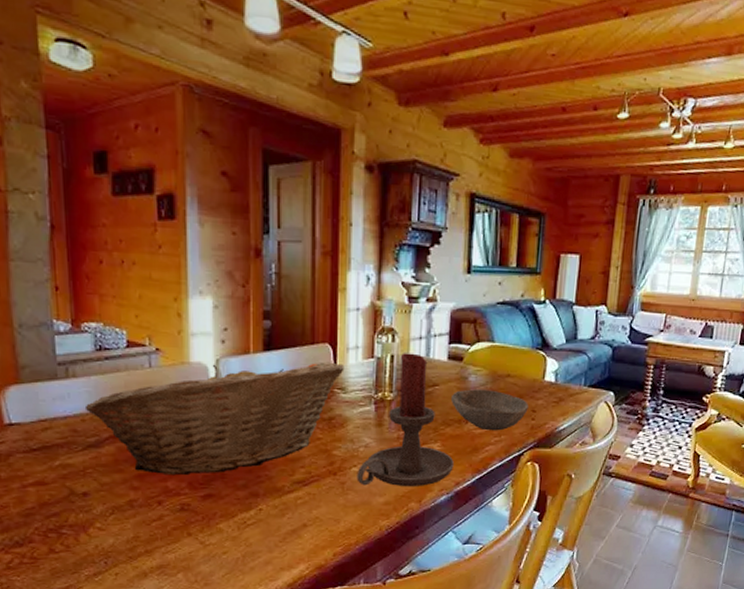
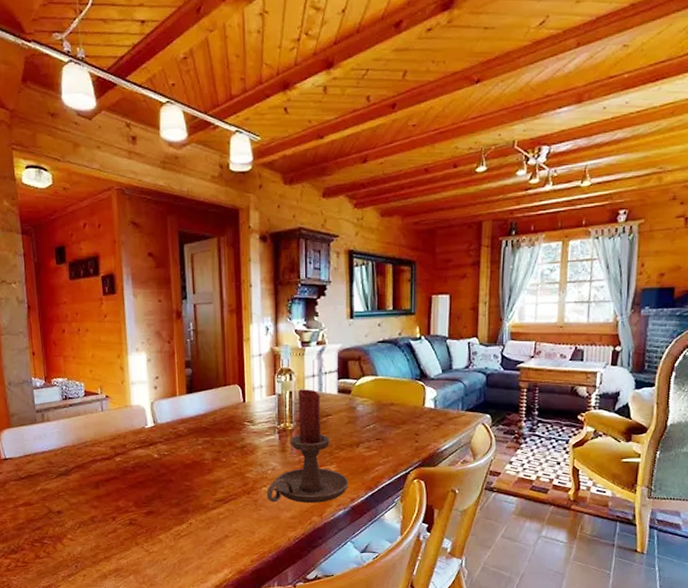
fruit basket: present [84,362,345,476] -> none [56,400,252,497]
bowl: present [450,389,529,431] -> none [342,417,412,453]

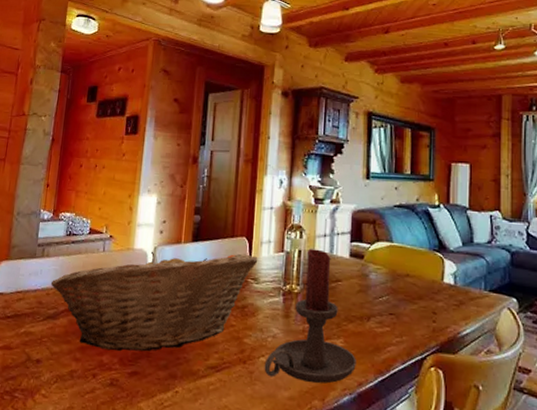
fruit basket: none [56,400,252,497] -> present [50,251,258,352]

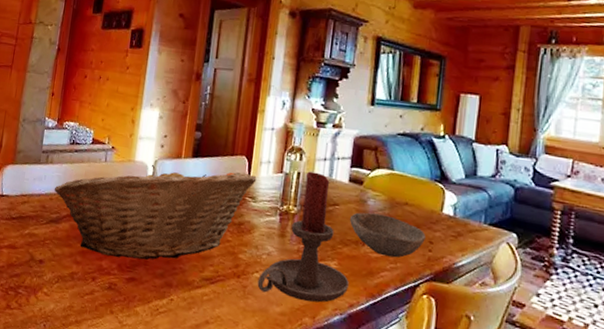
bowl: none [352,286,429,331] -> present [349,212,426,258]

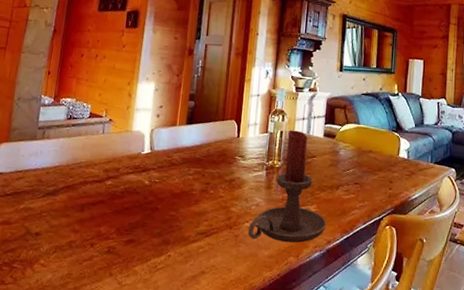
fruit basket: present [54,164,257,260] -> none [50,133,245,222]
bowl: present [349,212,426,258] -> none [325,161,387,198]

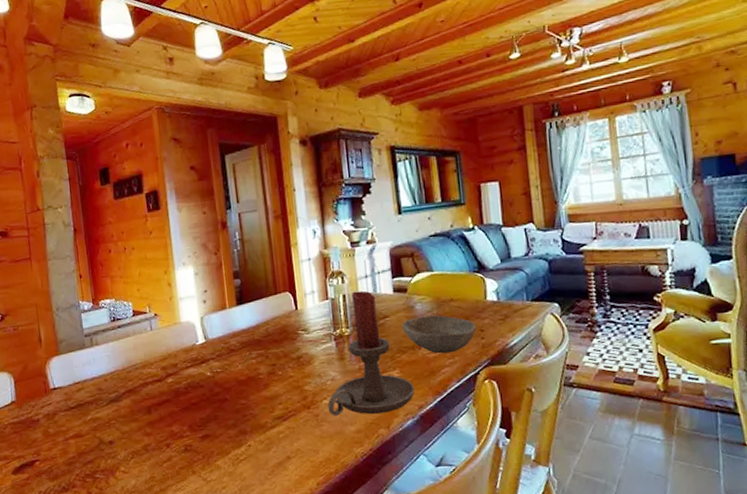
bowl: none [325,161,387,198] -> present [401,315,476,354]

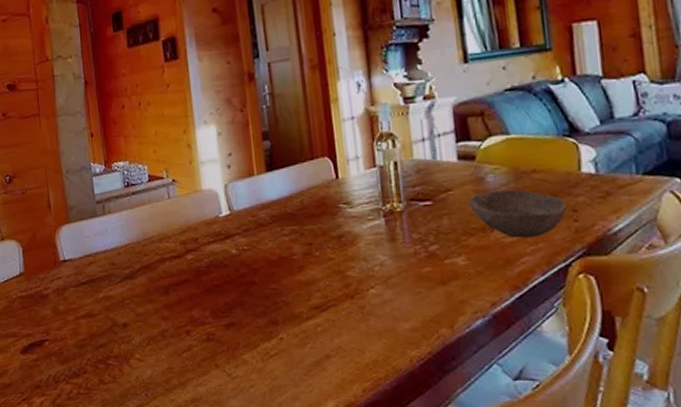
candle holder: present [328,291,415,416] -> none [375,157,486,310]

